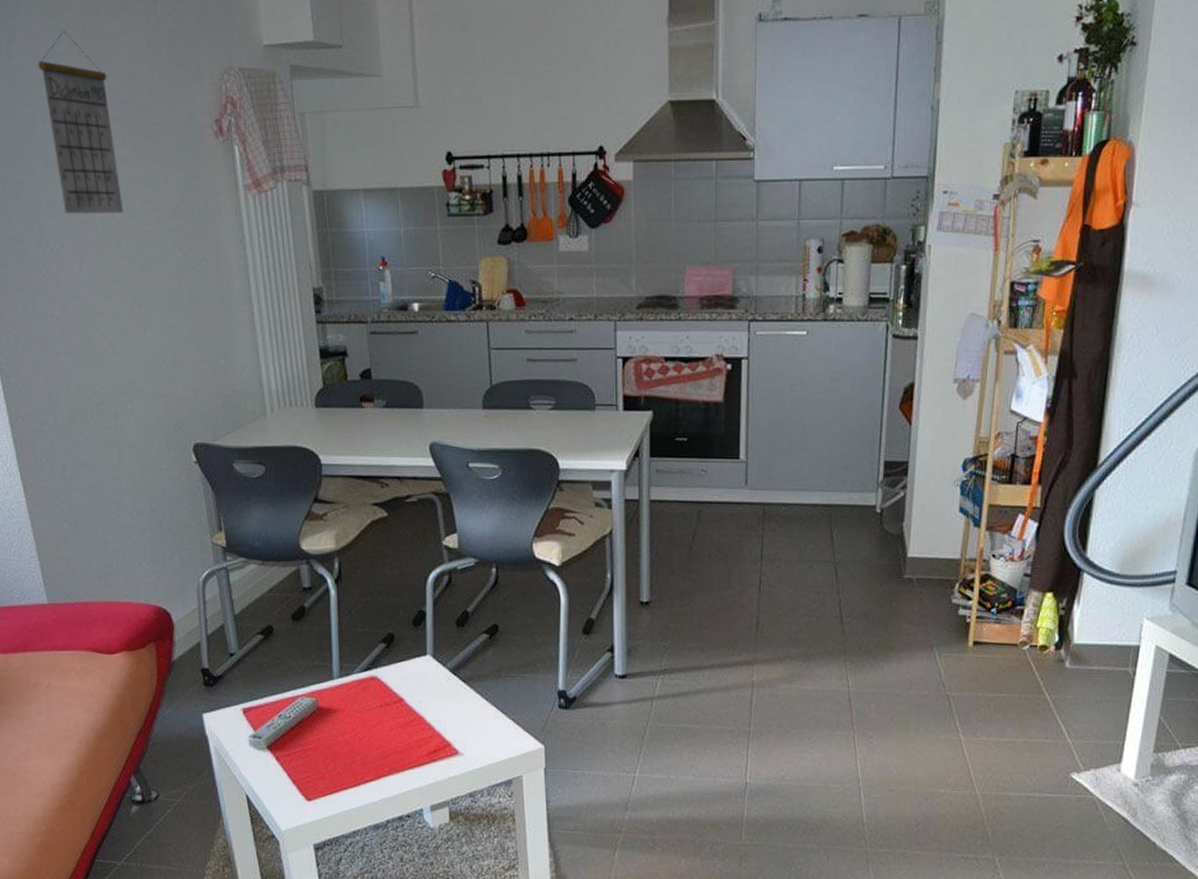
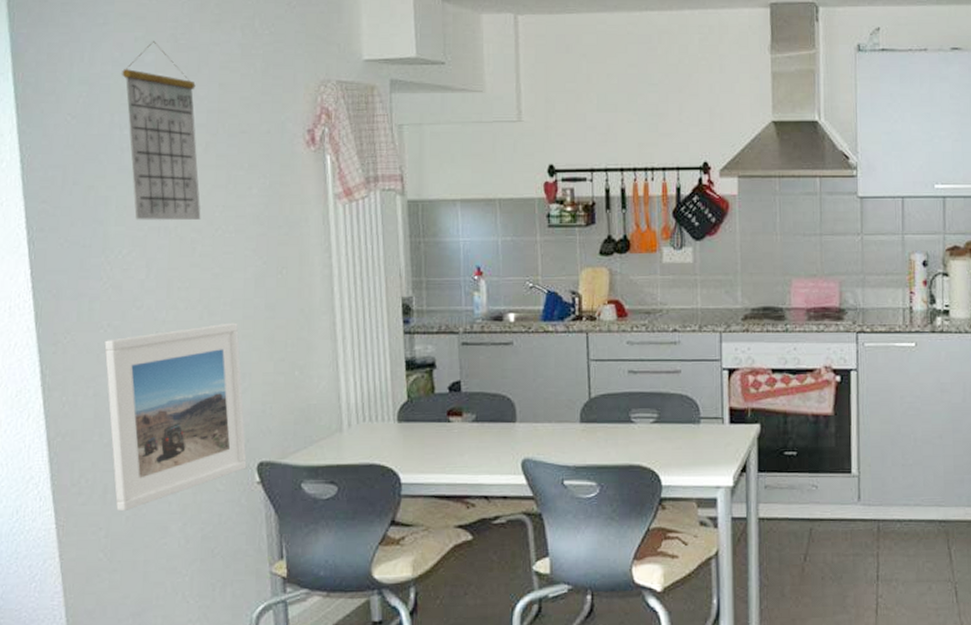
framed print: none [49,313,184,487] -> present [104,322,247,512]

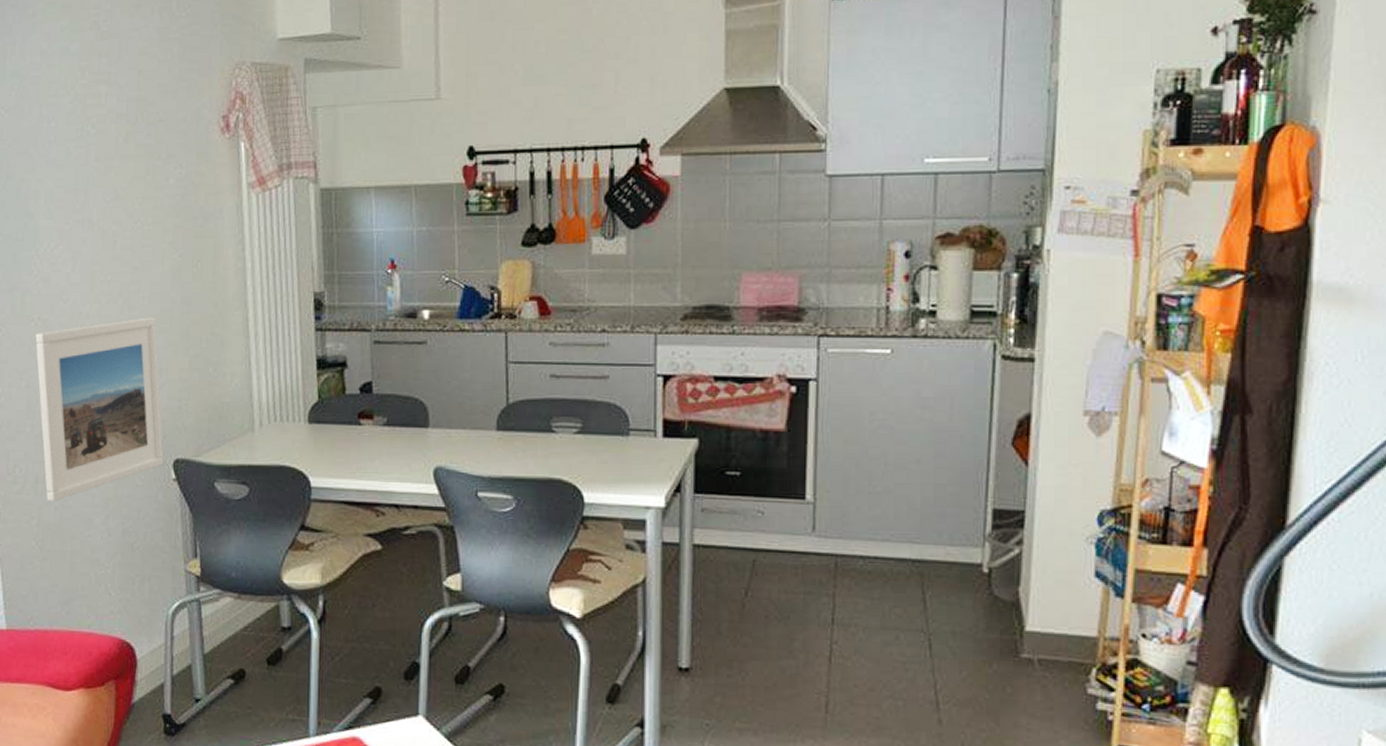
calendar: present [122,40,201,221] -> none [49,29,122,214]

